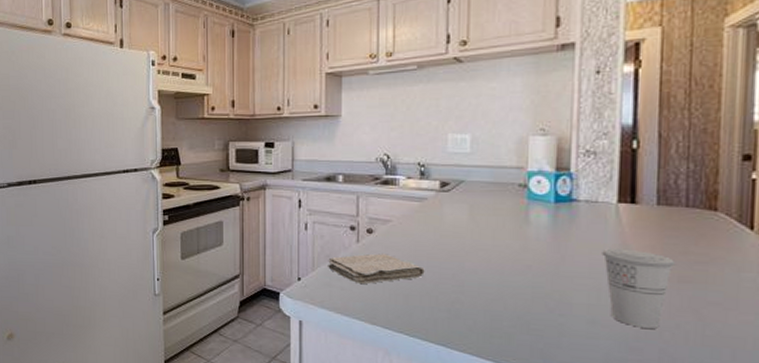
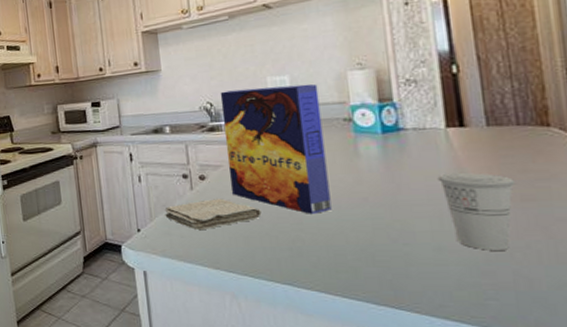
cereal box: none [397,144,498,278] -> present [220,83,332,214]

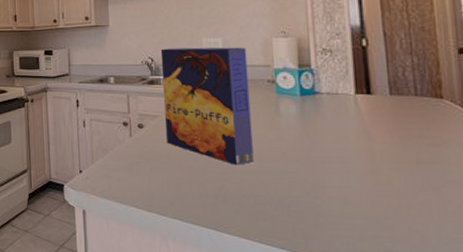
washcloth: present [164,198,262,230] -> none [105,146,192,174]
cup: present [437,172,516,250] -> none [346,135,413,207]

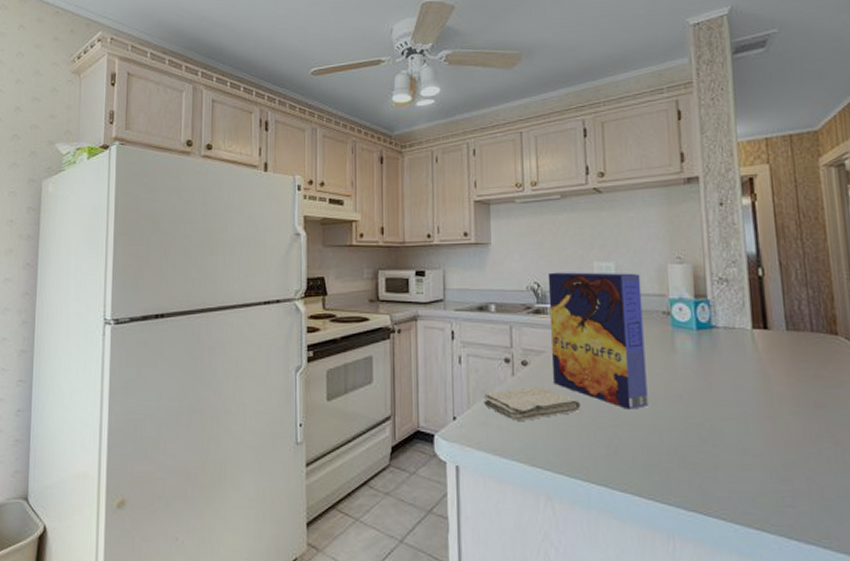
washcloth: none [105,146,192,174] -> present [483,387,581,421]

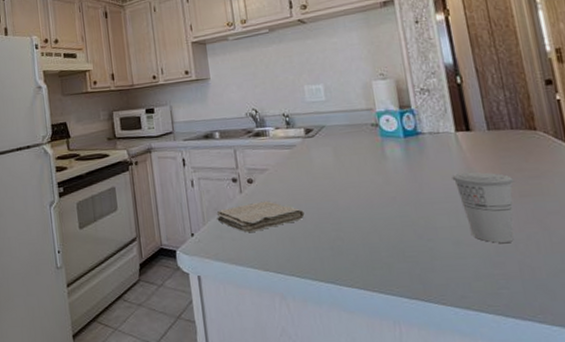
cereal box: present [547,272,648,409] -> none [263,92,366,214]
cup: none [744,374,810,456] -> present [452,172,515,243]

